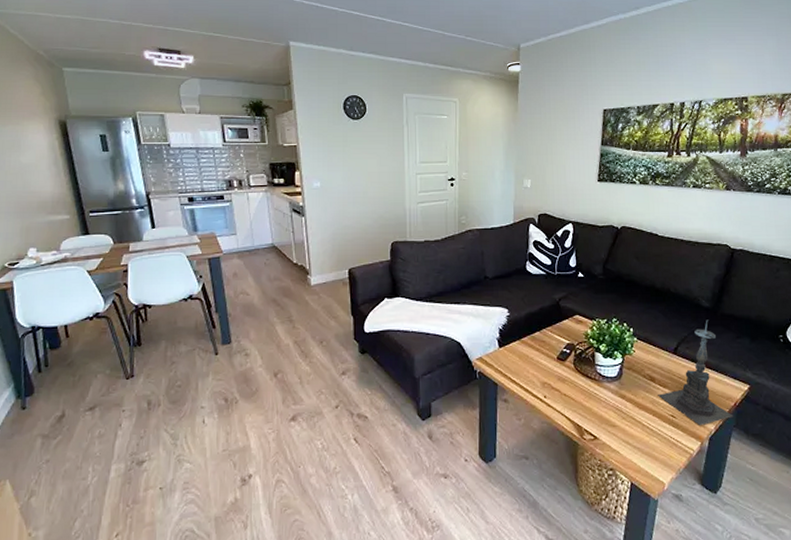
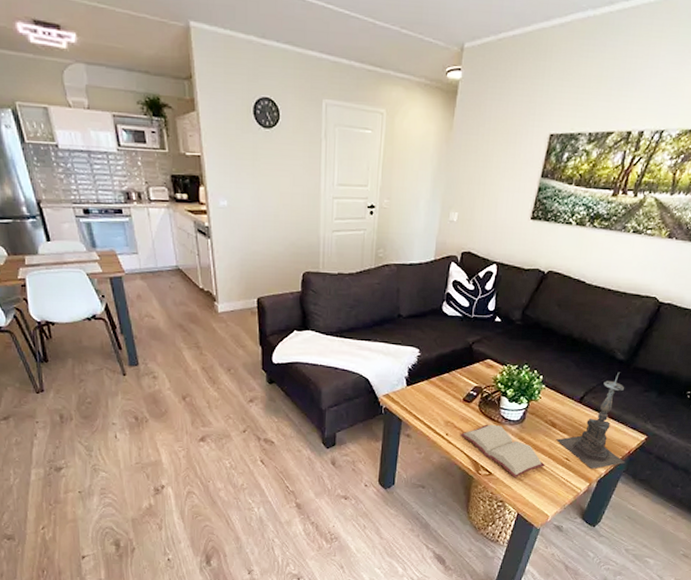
hardback book: none [558,382,651,441] -> present [460,424,545,478]

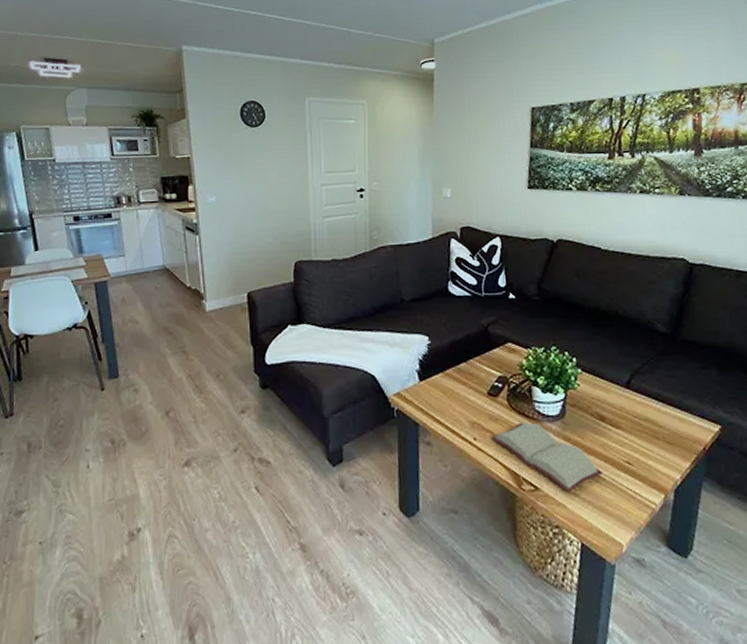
candle holder: present [556,372,626,470] -> none [609,347,704,475]

